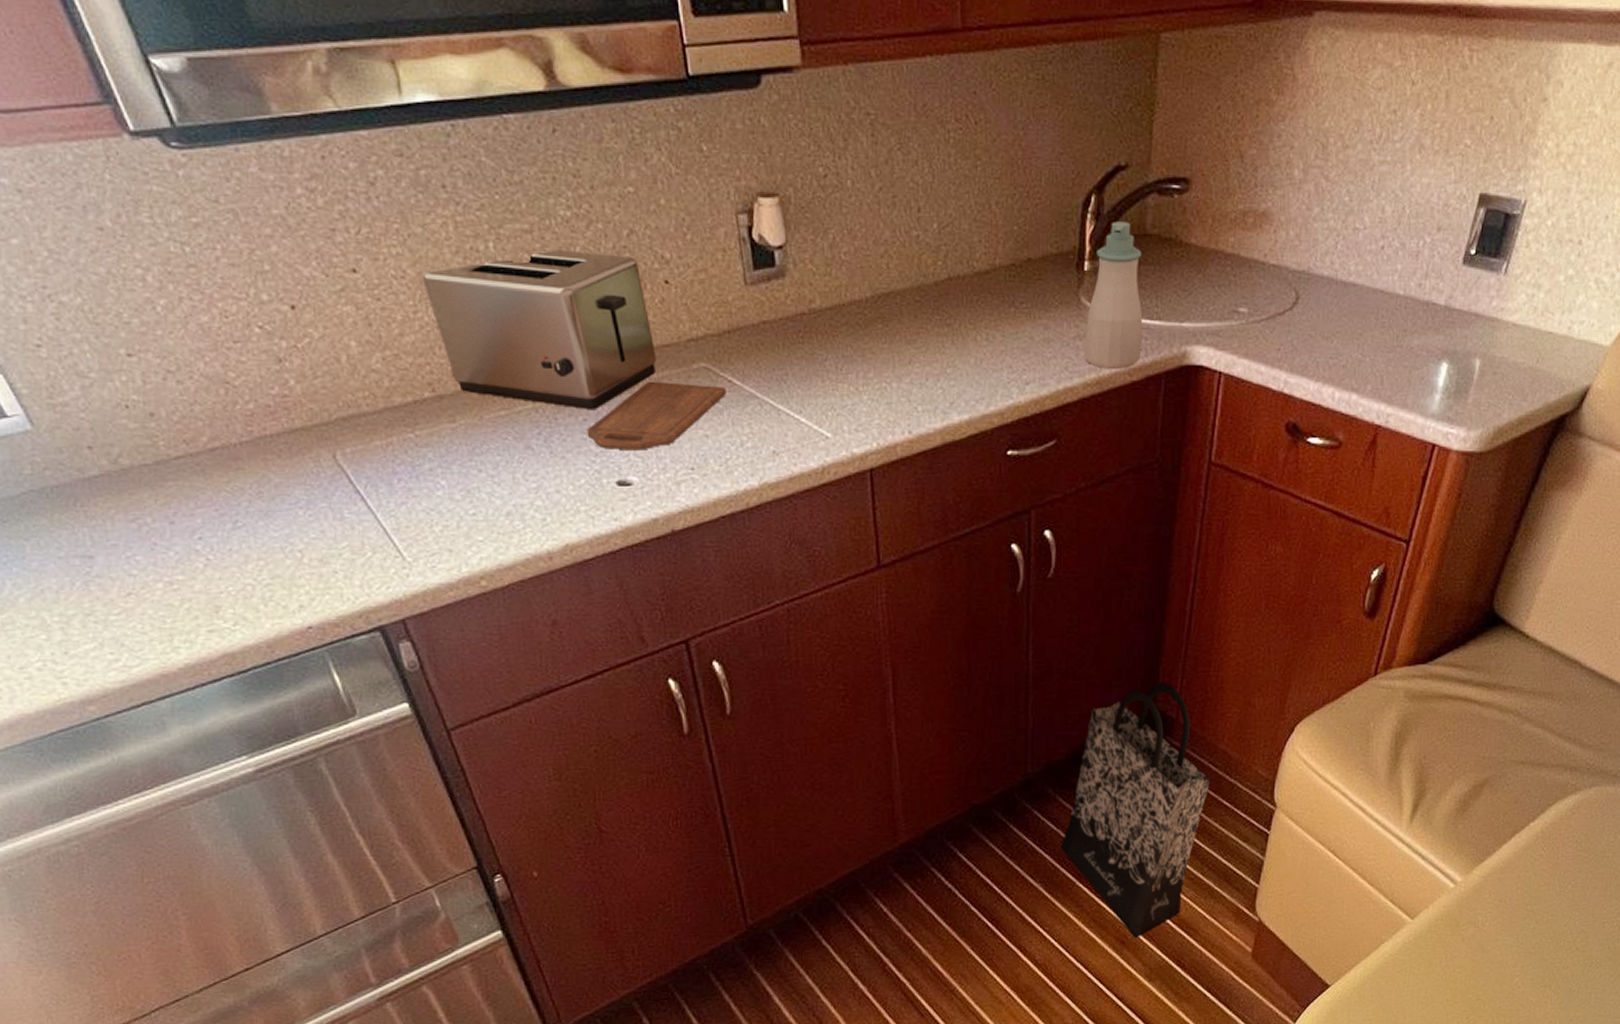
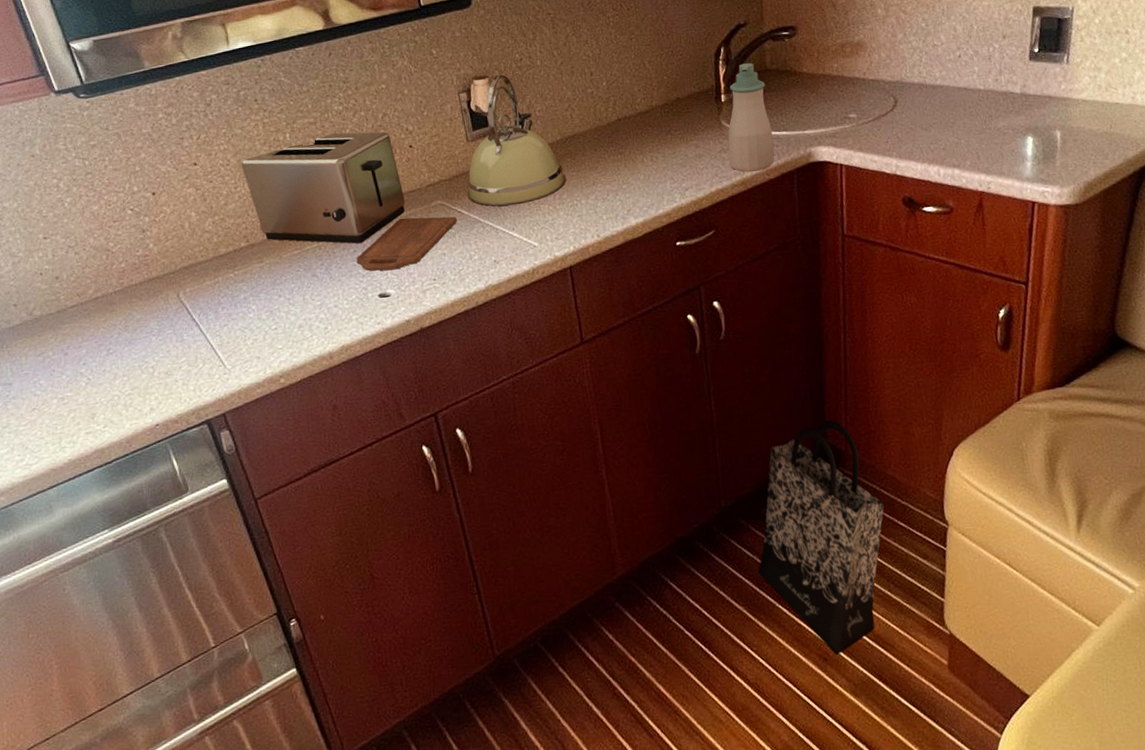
kettle: none [741,193,875,379] -> present [467,74,567,207]

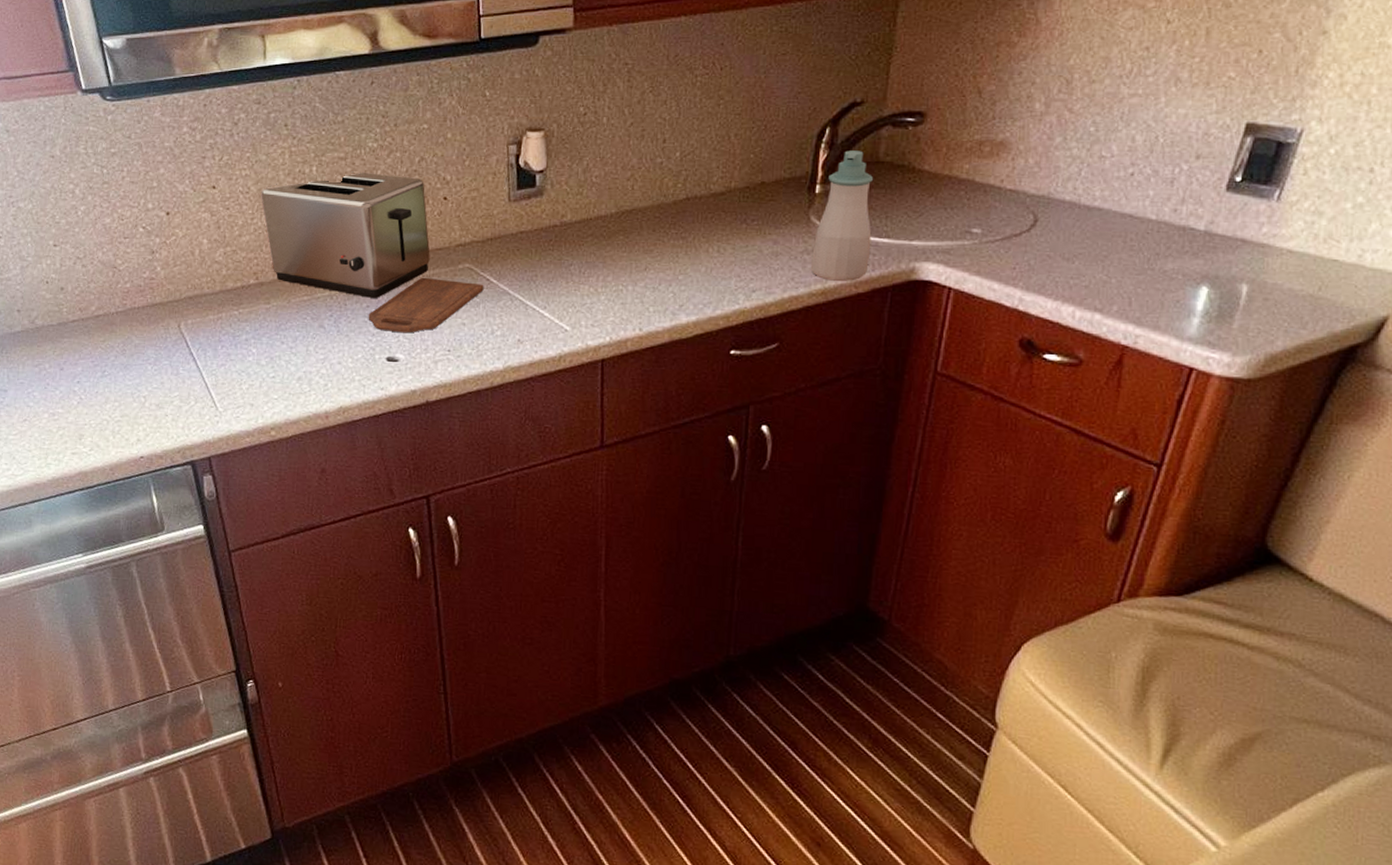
kettle: present [467,74,567,207] -> none [499,128,615,280]
shopping bag: present [757,419,885,655] -> none [758,582,924,842]

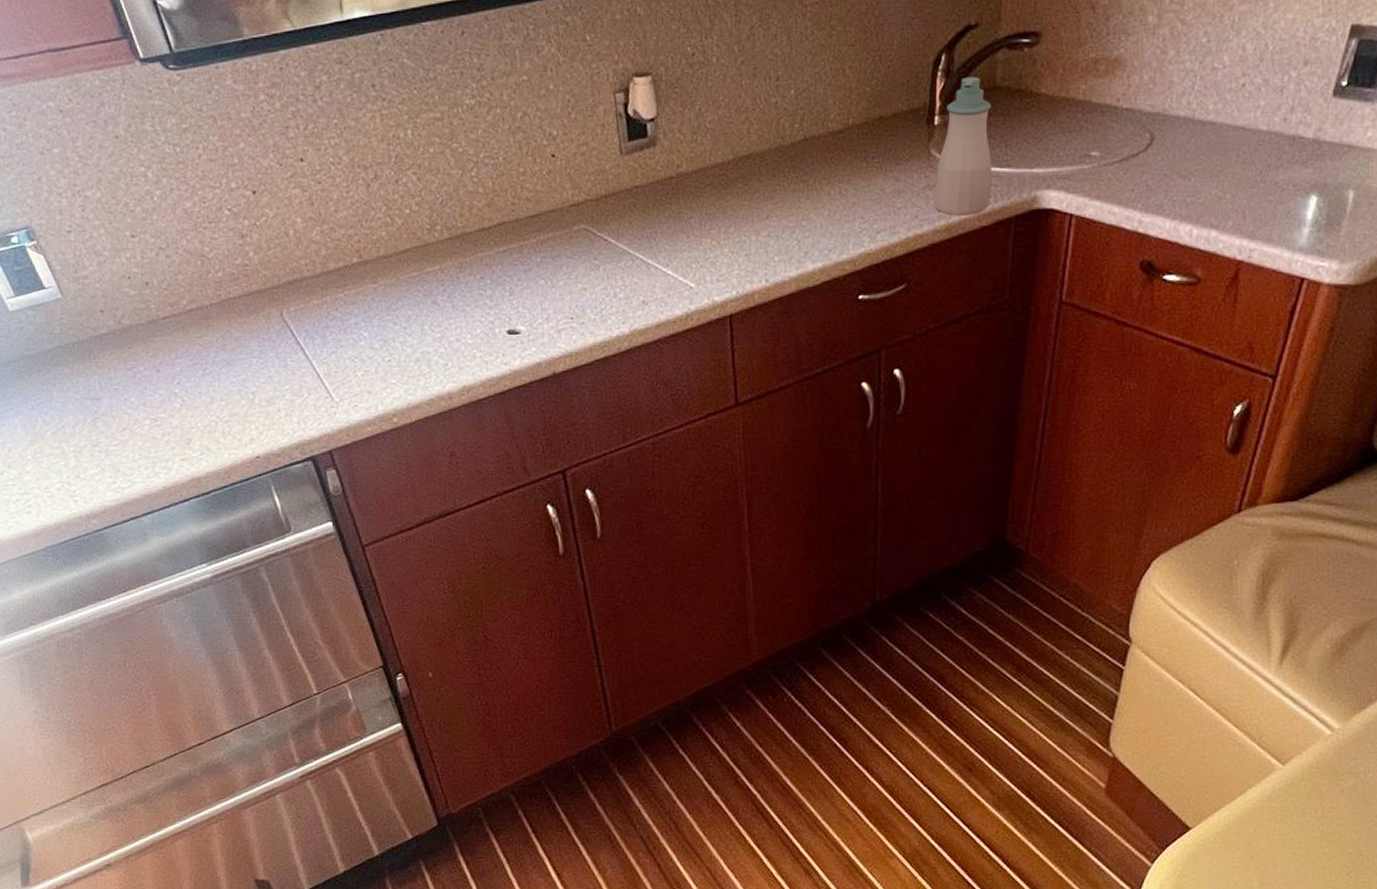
toaster: present [261,171,430,299] -> none [354,132,543,270]
cutting board: present [368,277,484,334] -> none [483,242,603,304]

